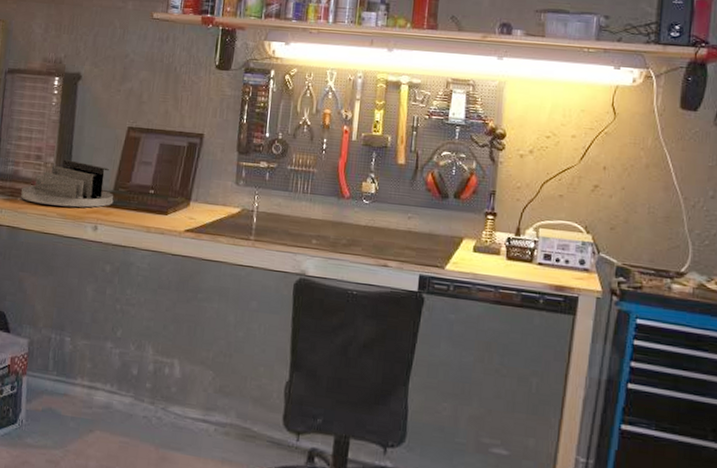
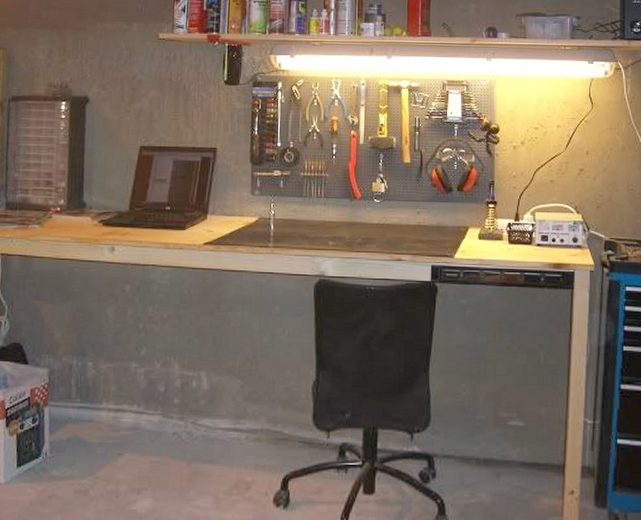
desk organizer: present [21,159,114,208] -> none [32,183,130,231]

